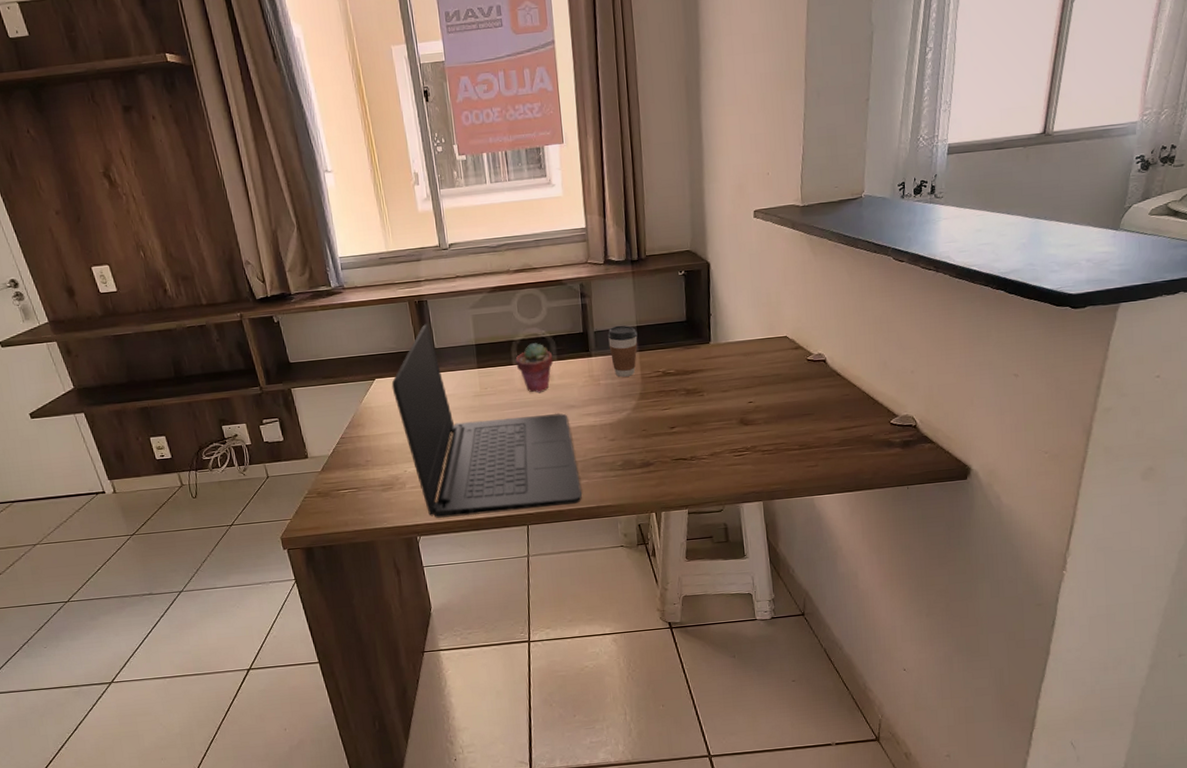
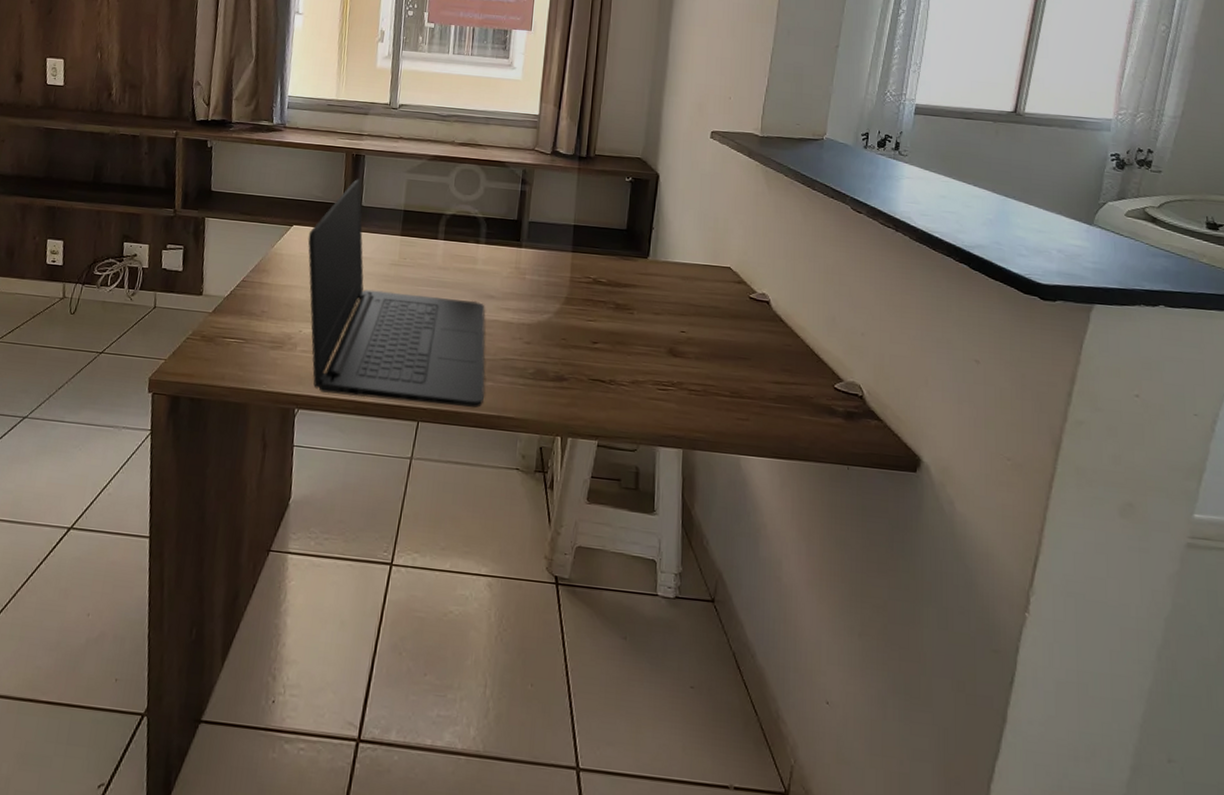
potted succulent: present [515,343,554,394] -> none [441,221,482,276]
coffee cup: present [608,325,638,377] -> none [541,220,574,277]

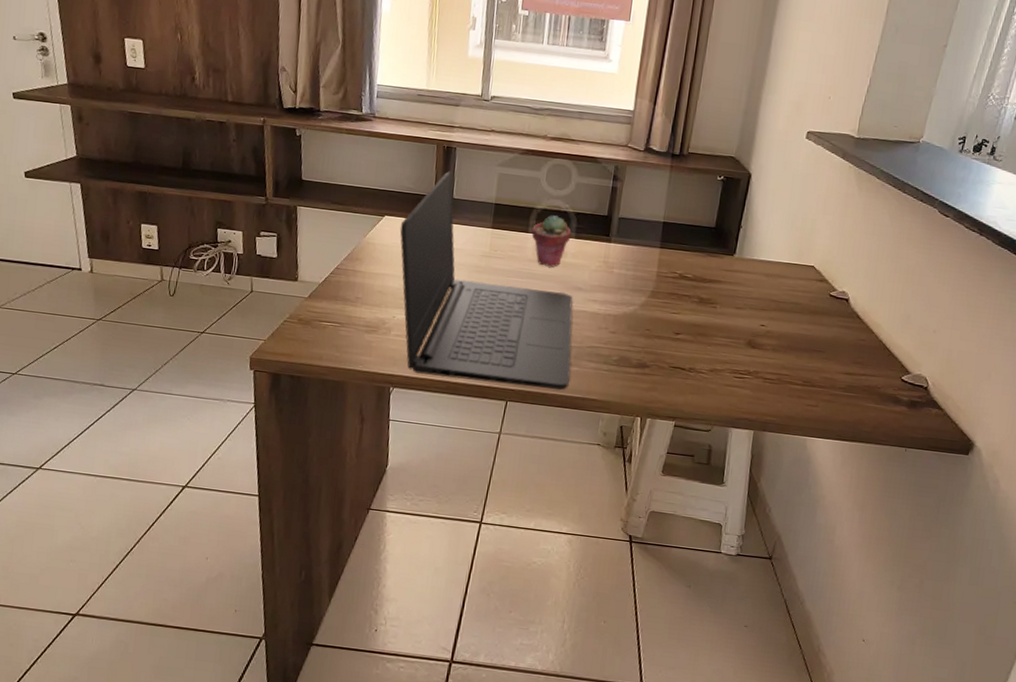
potted succulent: none [441,221,482,276] -> present [531,215,572,268]

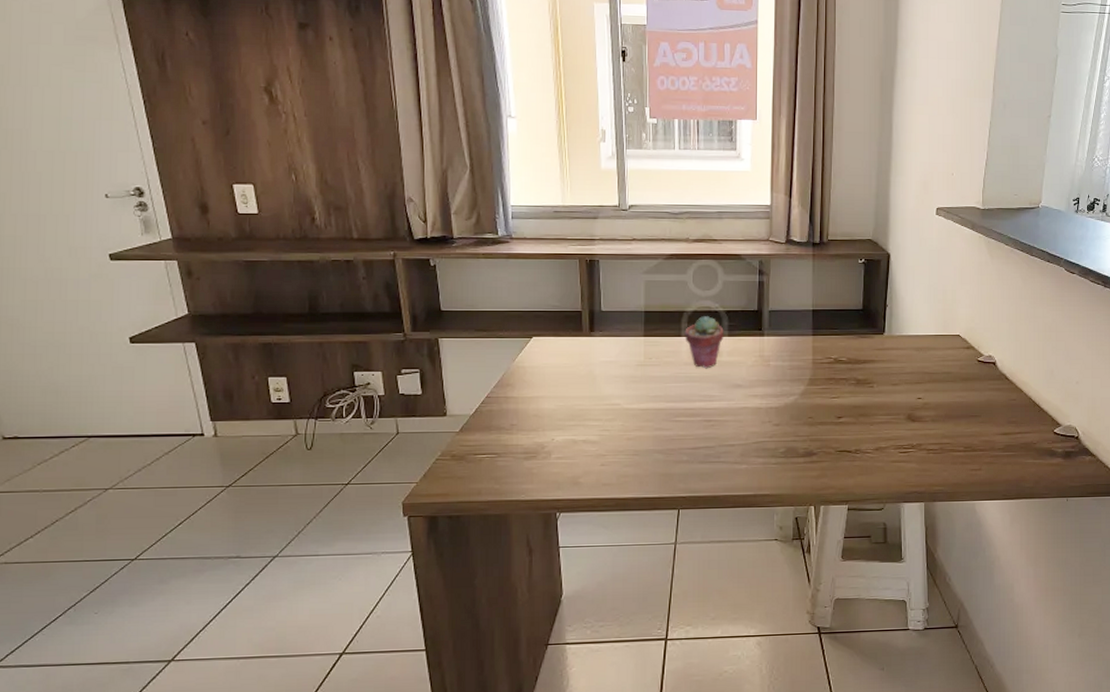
laptop: present [399,171,573,390] -> none [550,285,739,495]

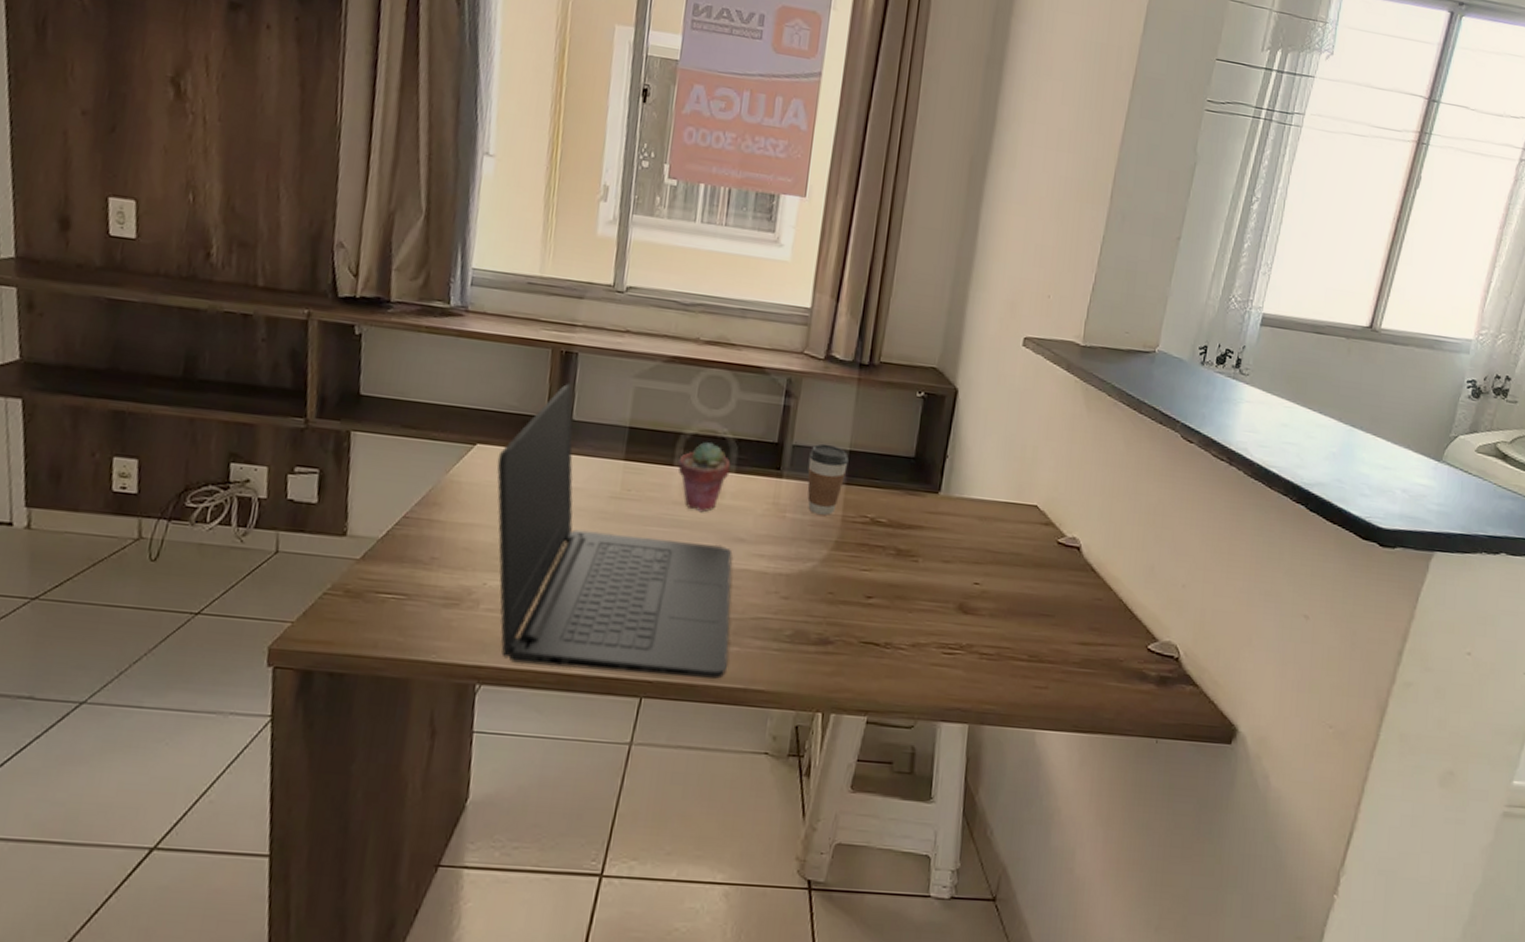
laptop: none [550,285,739,495] -> present [496,384,732,680]
coffee cup: none [782,307,812,360] -> present [807,443,849,515]

